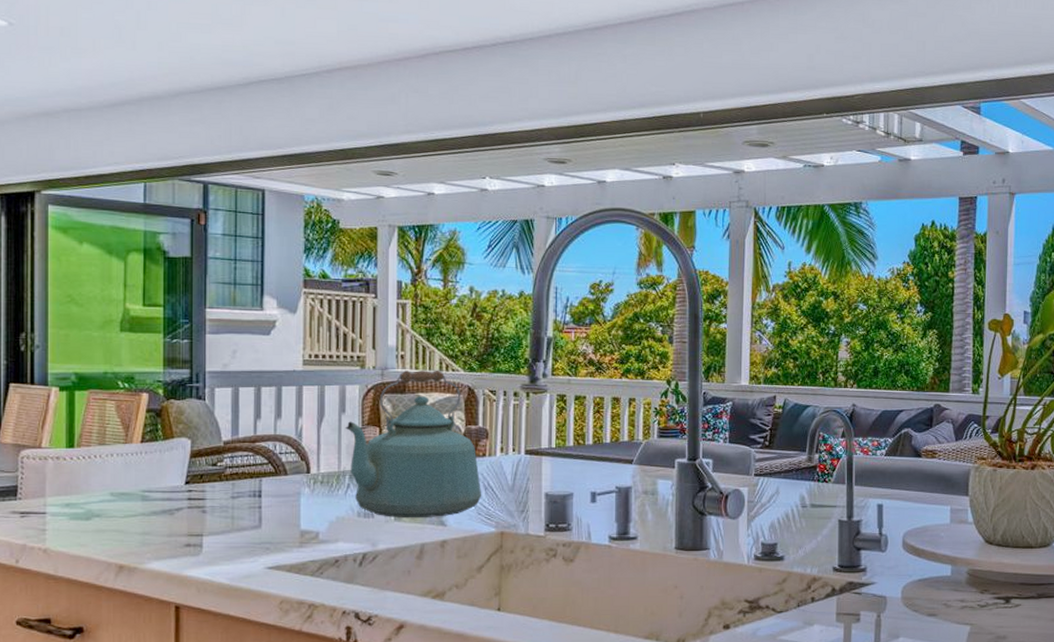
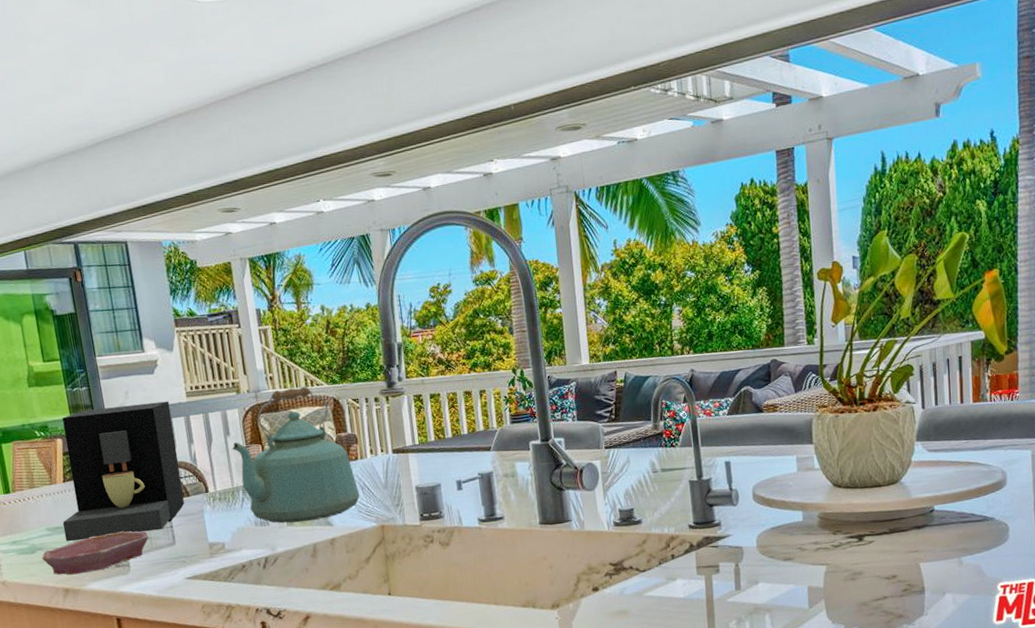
bowl: none [98,506,231,550] -> present [42,531,149,575]
coffee maker: none [131,365,282,511] -> present [62,401,184,542]

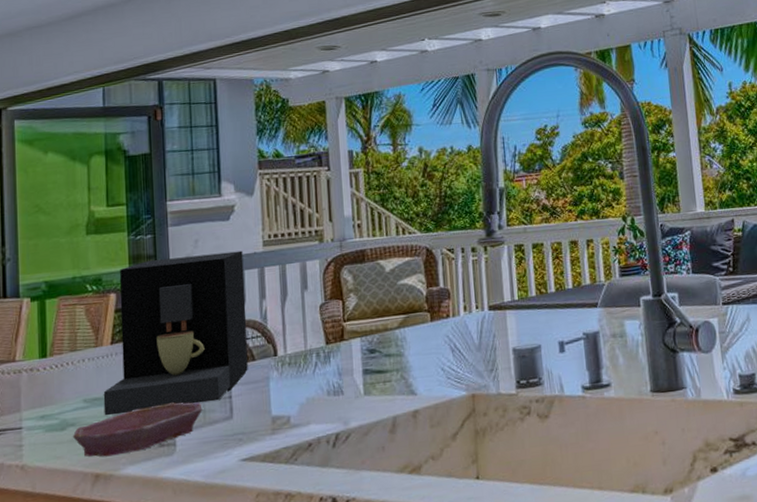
kettle: present [231,386,360,523] -> none [308,234,450,392]

